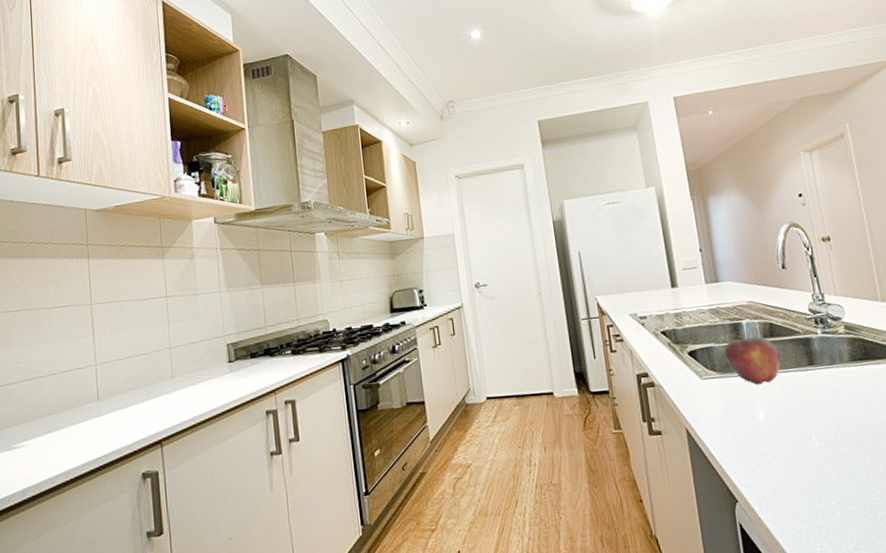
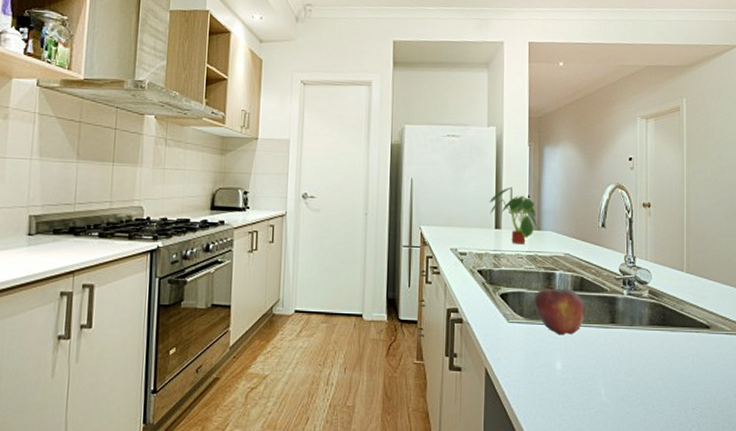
plant: none [660,243,715,300] -> present [489,187,537,244]

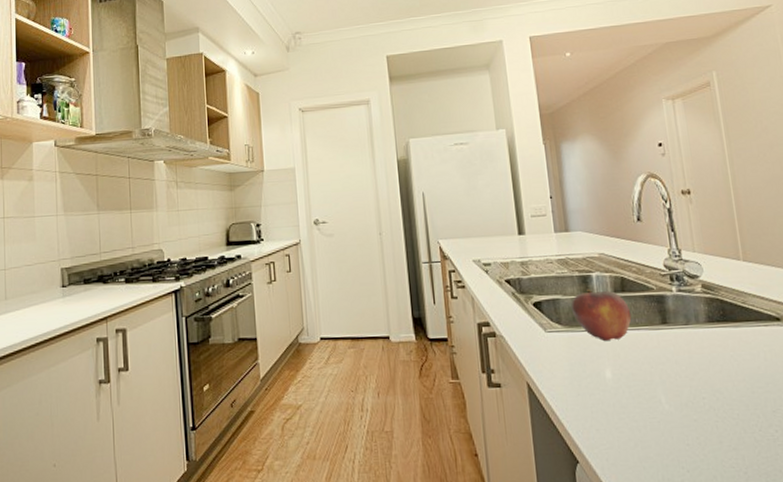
plant: present [489,187,537,244] -> none [508,189,565,249]

